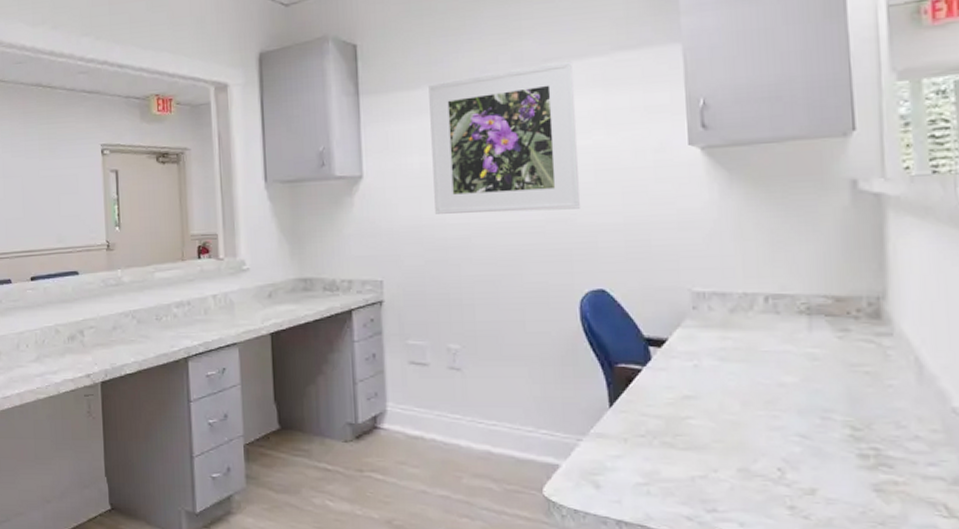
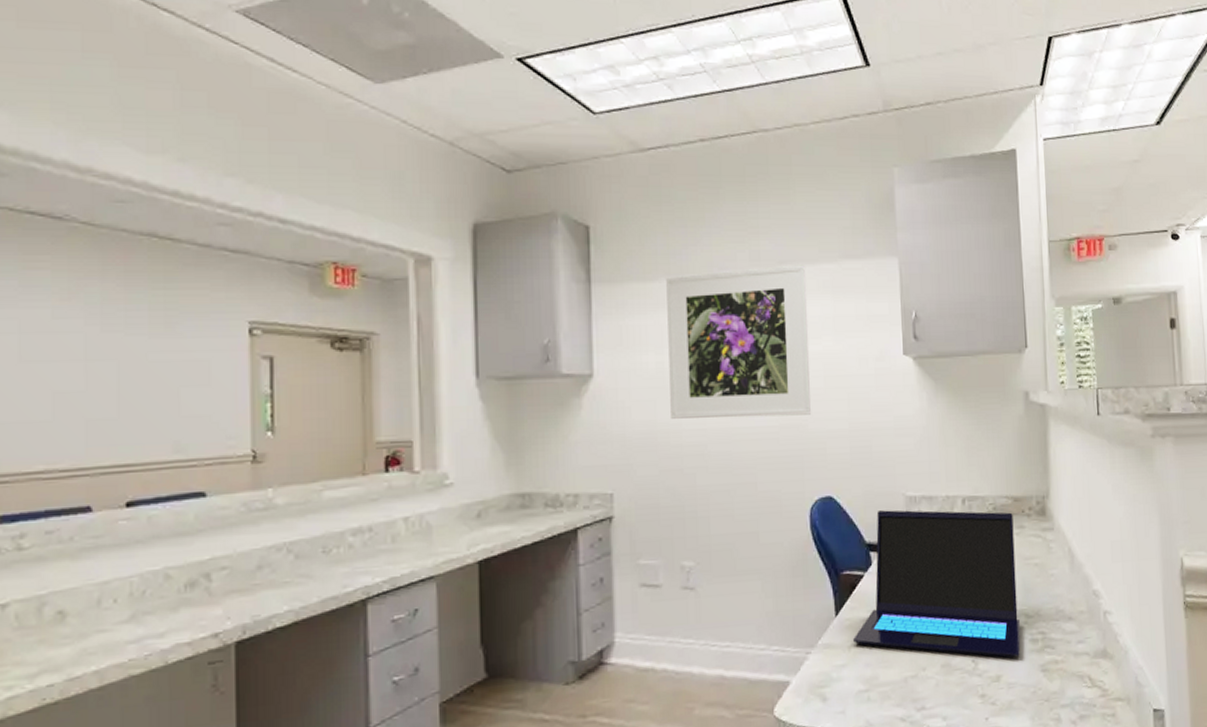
laptop: none [630,305,844,472] -> present [853,510,1021,659]

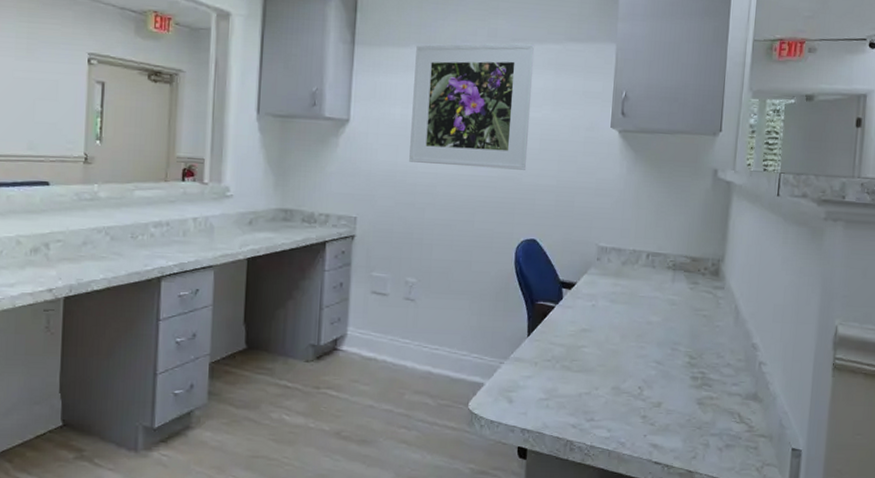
laptop: present [853,510,1021,659] -> none [540,255,690,390]

